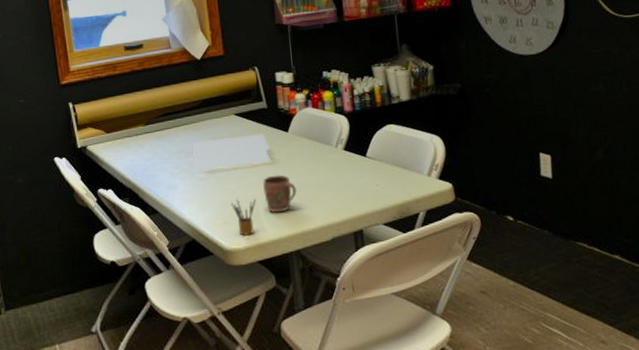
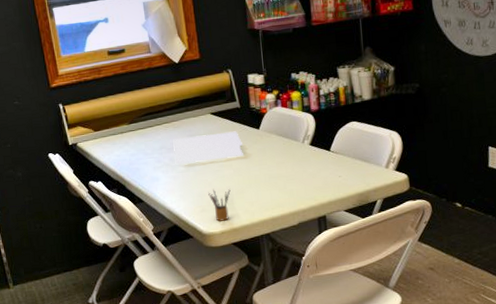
mug: present [262,174,297,213] -> none [236,167,267,202]

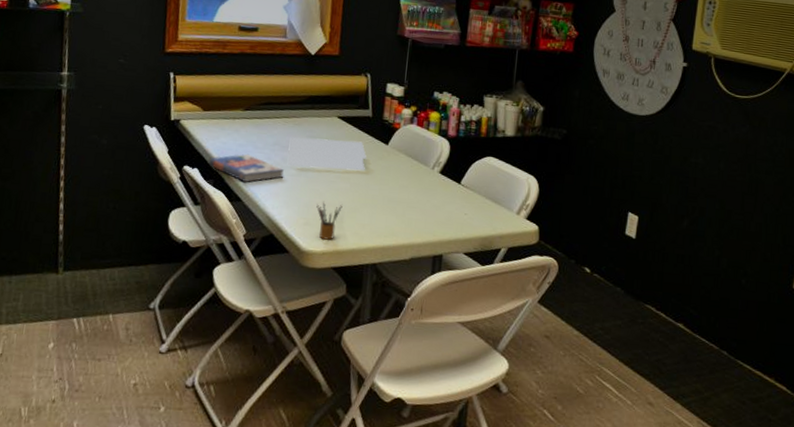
book: none [109,161,174,185] -> present [209,154,284,182]

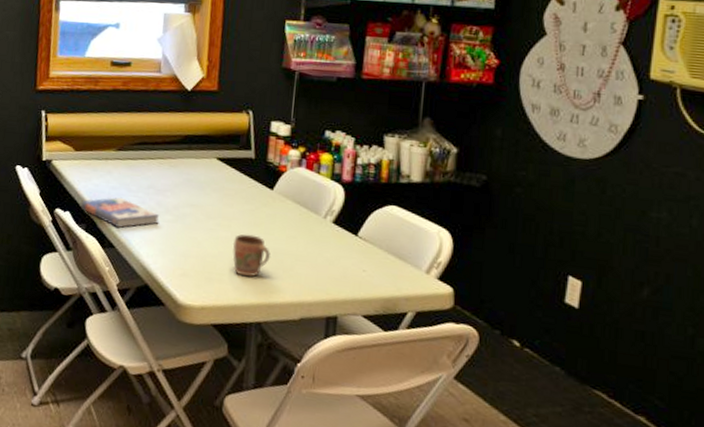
paper stack: present [287,137,367,171] -> none [162,180,249,219]
pencil box: present [316,202,343,240] -> none [194,251,223,294]
mug: none [351,185,385,223] -> present [232,234,270,277]

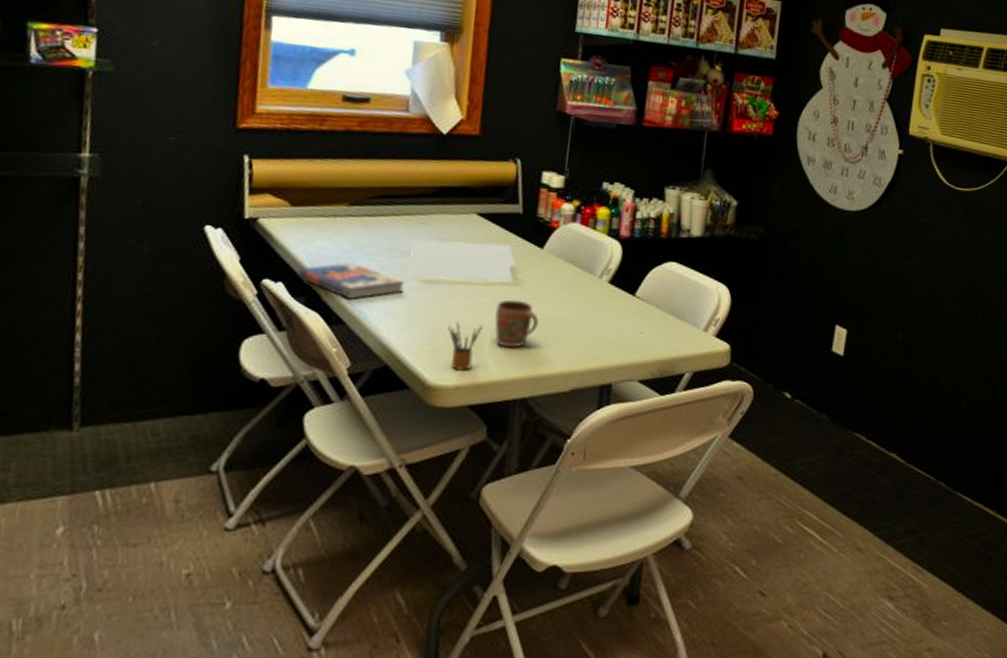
paper stack: none [162,180,249,219] -> present [408,240,515,282]
pencil box: none [194,251,223,294] -> present [448,322,483,371]

